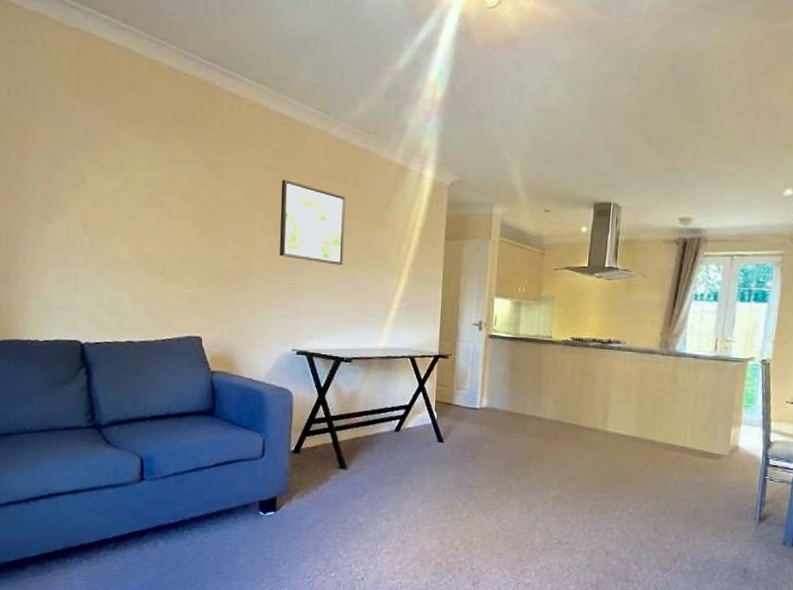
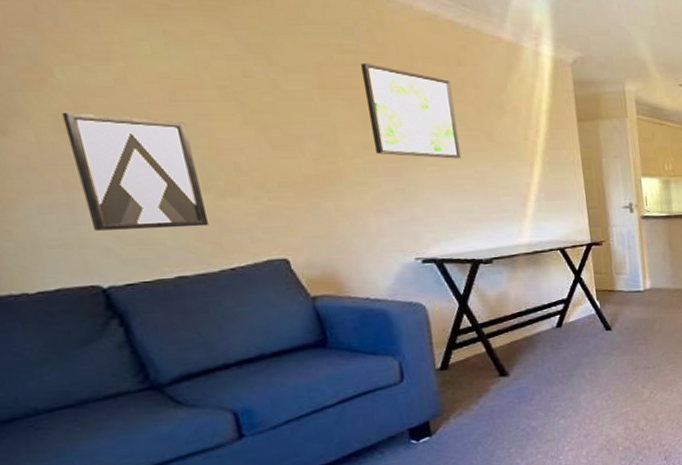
wall art: none [84,208,156,303] -> present [61,112,210,231]

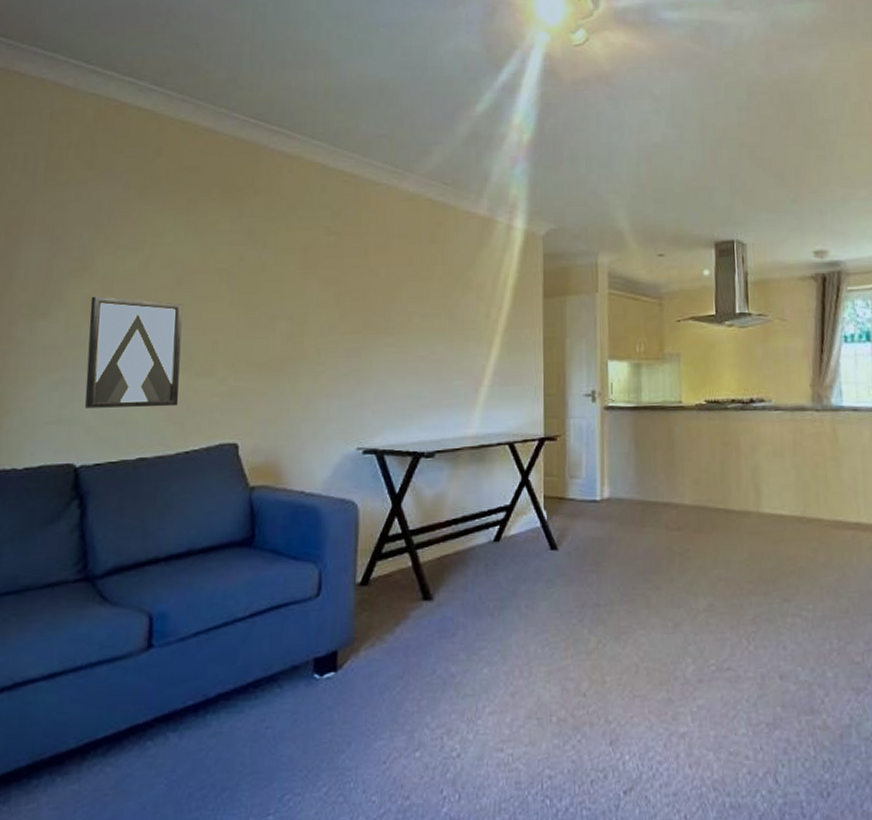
wall art: present [360,62,462,159] -> none [339,243,421,339]

